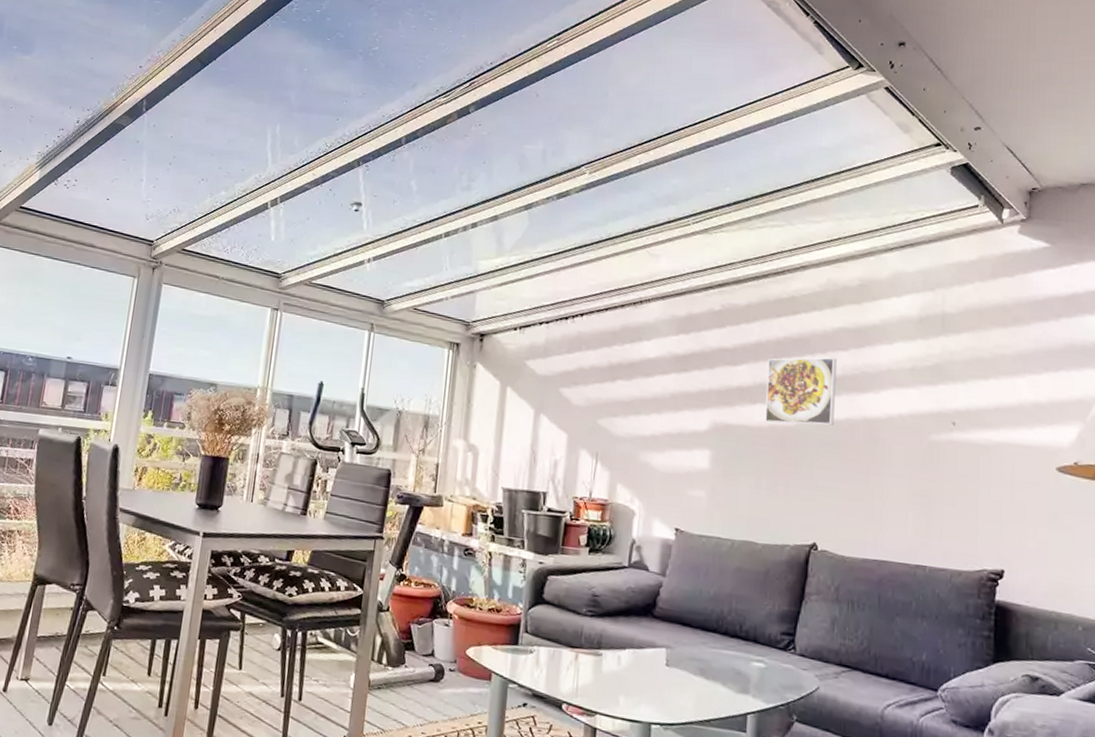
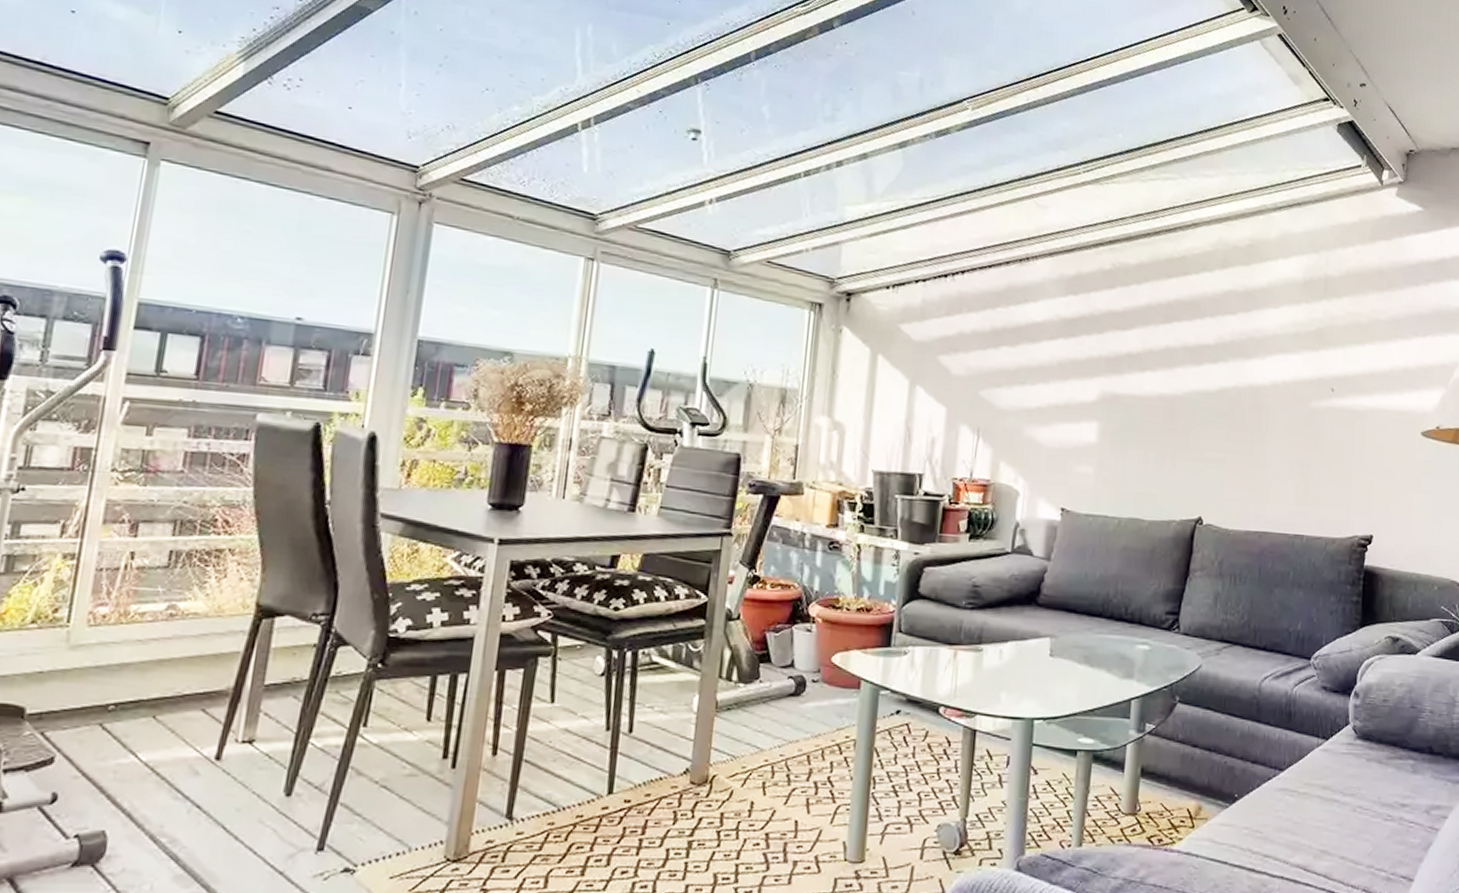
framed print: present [765,357,837,425] -> none [1154,321,1226,394]

